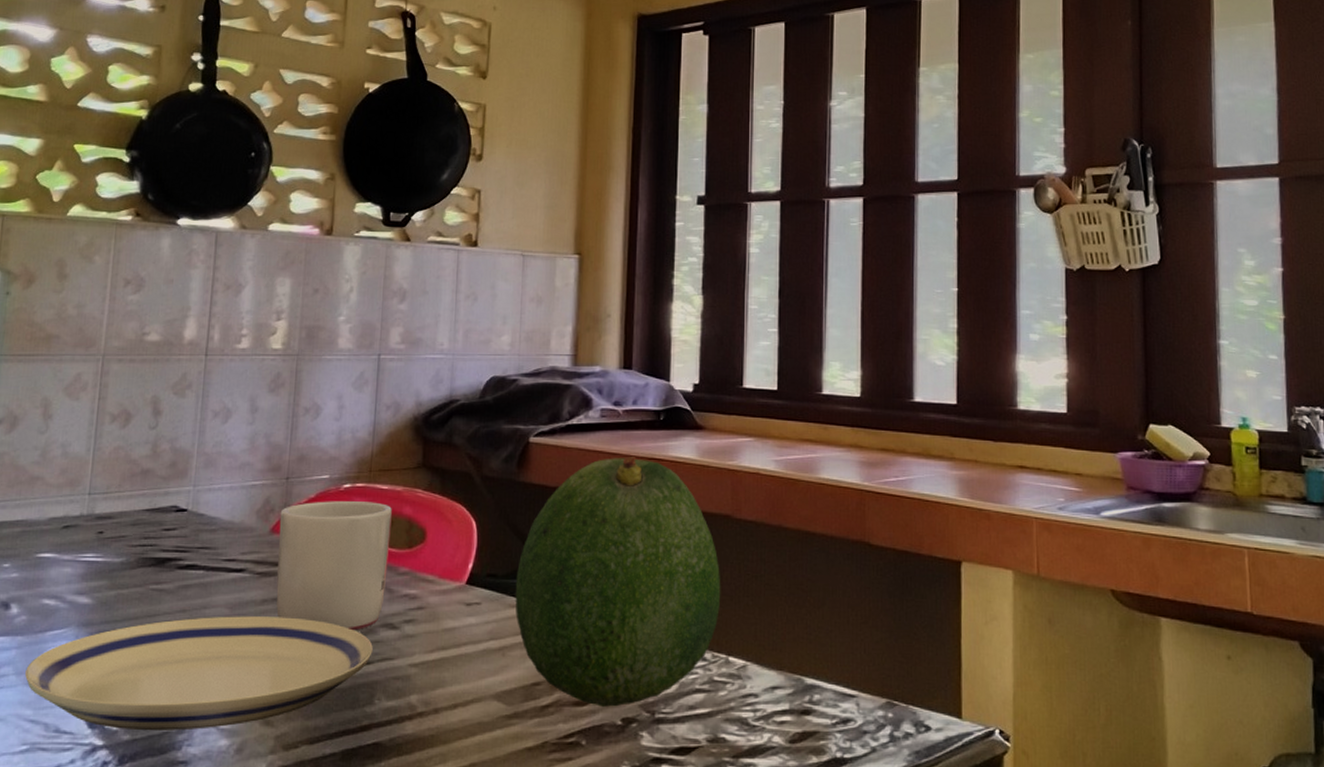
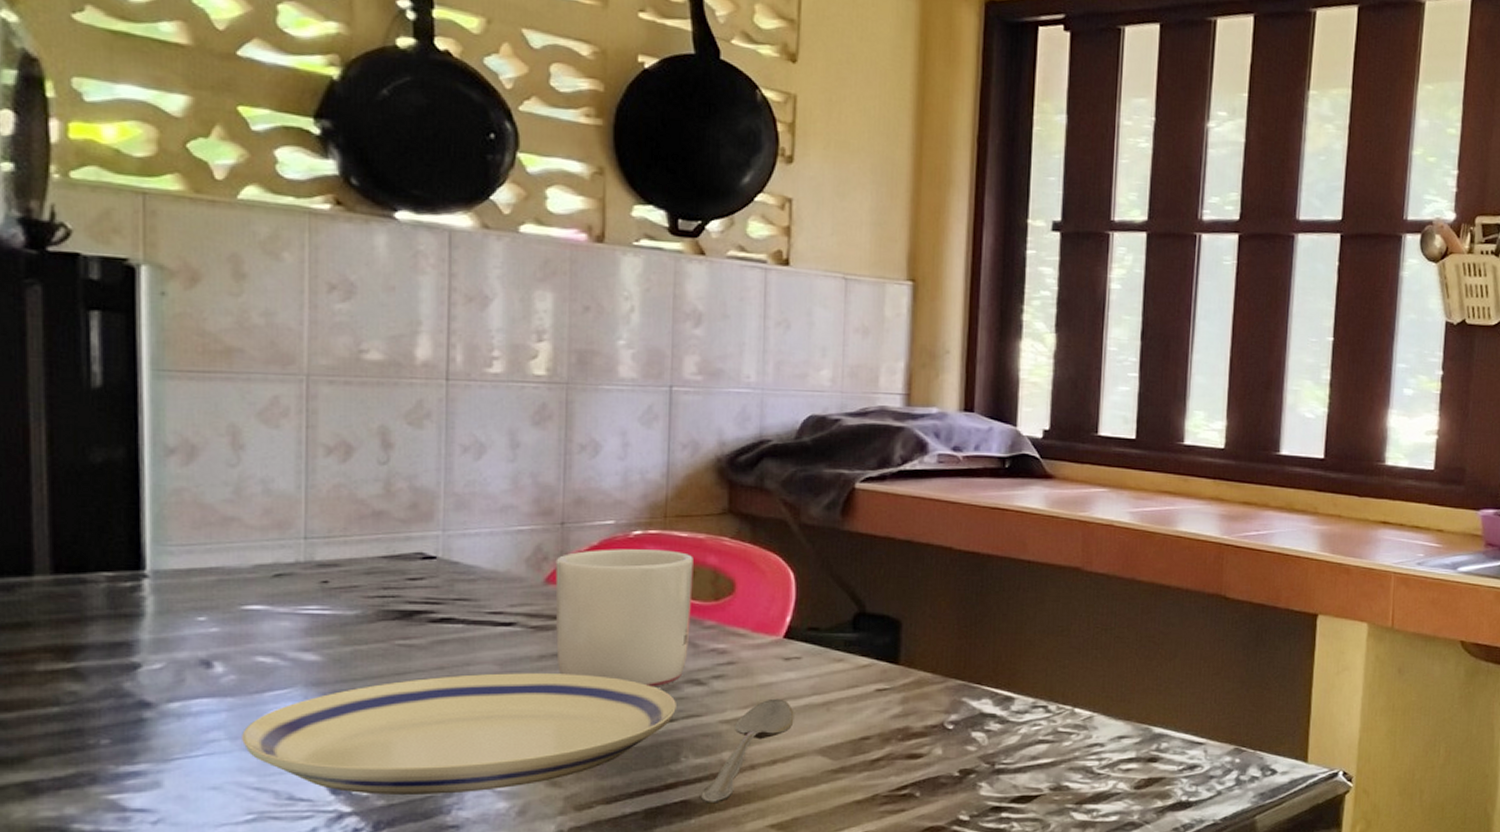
spoon: none [391,643,474,745] -> present [701,698,794,802]
fruit: present [515,457,721,707] -> none [840,506,1069,759]

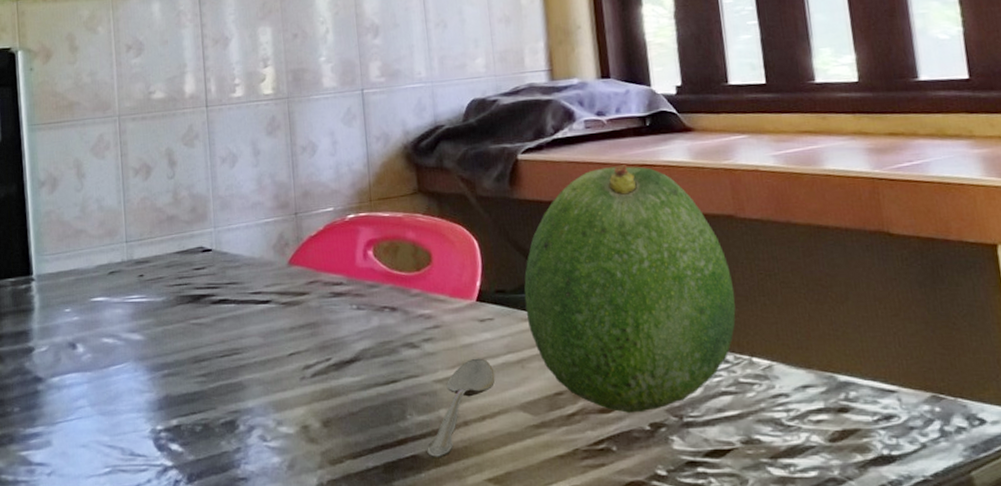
plate: present [242,673,676,795] -> none [98,342,398,451]
mug: present [555,549,693,687] -> none [294,229,402,352]
fruit: none [840,506,1069,759] -> present [524,165,736,413]

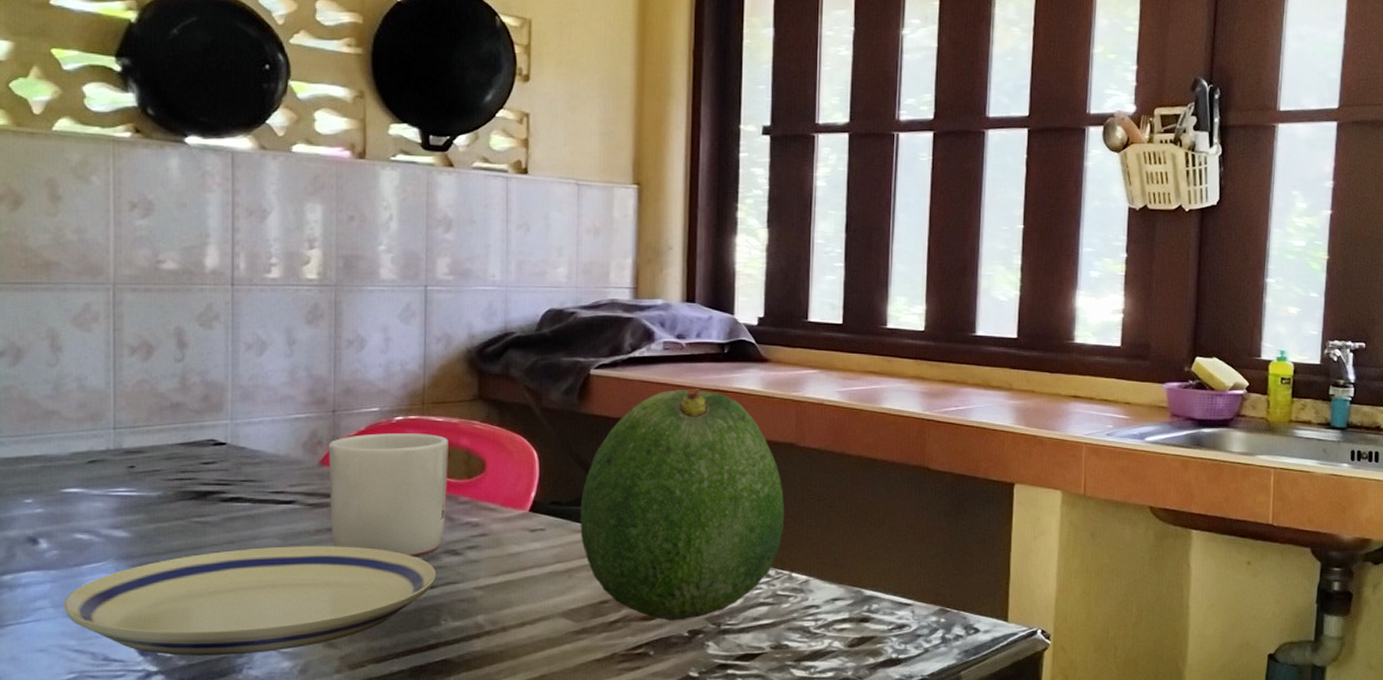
plate: none [98,342,398,451] -> present [64,546,436,656]
mug: none [294,229,402,352] -> present [328,433,448,558]
spoon: present [427,358,495,457] -> none [459,566,540,661]

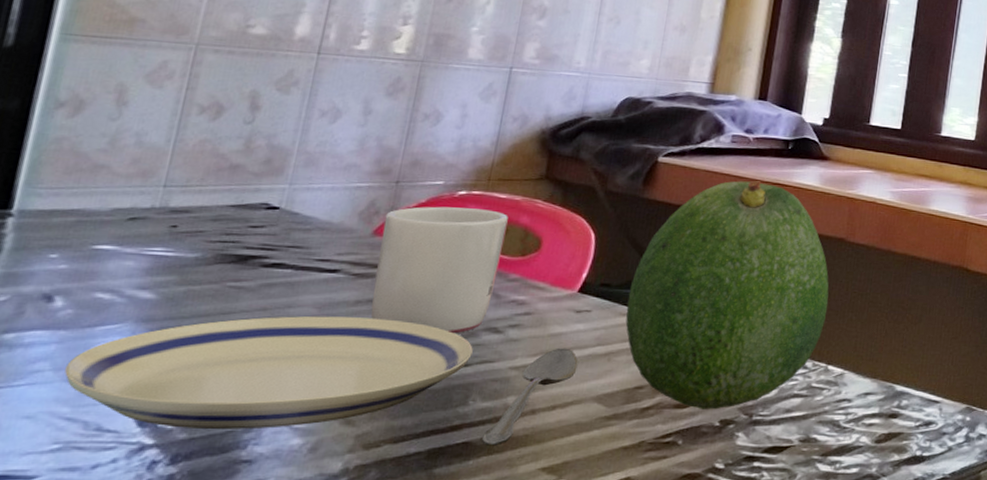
spoon: none [459,566,540,661] -> present [482,348,578,445]

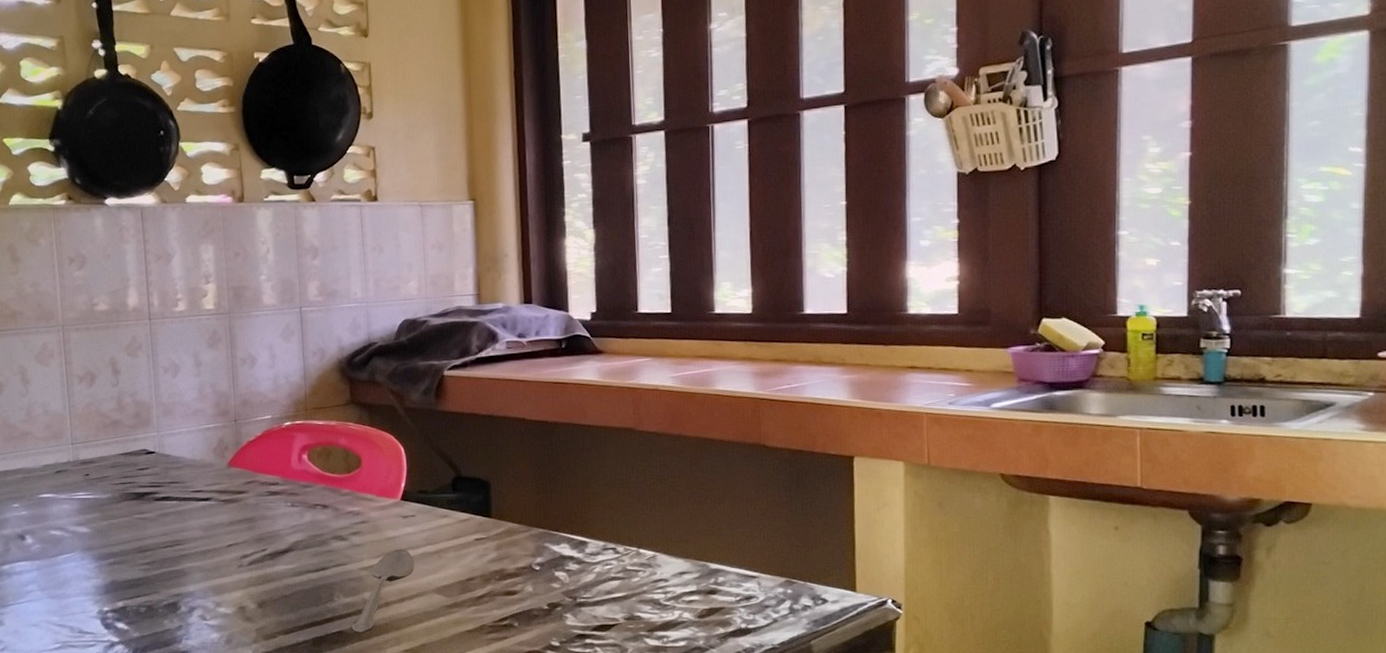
plate: present [65,315,473,430] -> none [47,535,328,629]
mug: present [370,206,508,334] -> none [233,436,332,543]
fruit: present [625,181,829,410] -> none [444,382,629,595]

